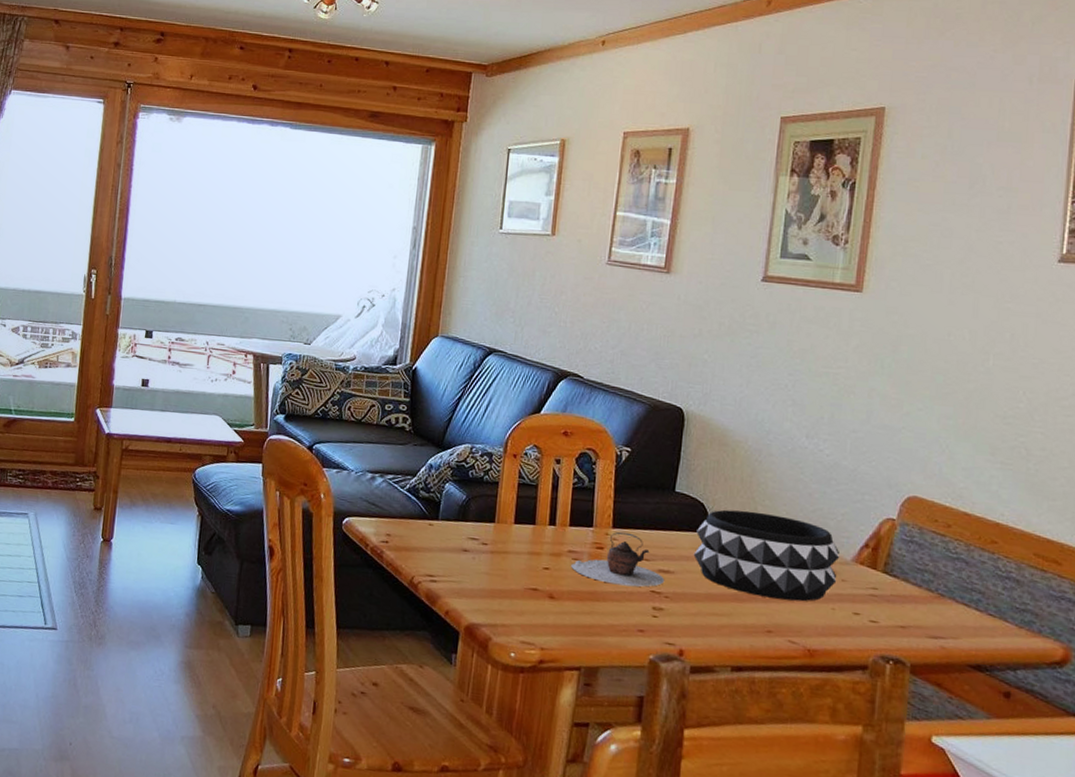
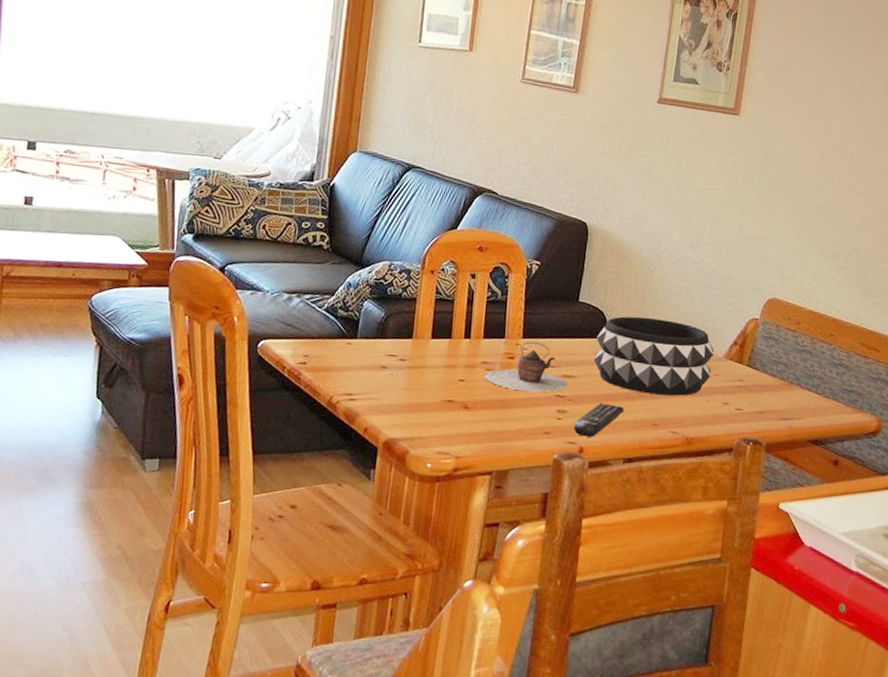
remote control: none [672,603,732,640] -> present [574,403,625,437]

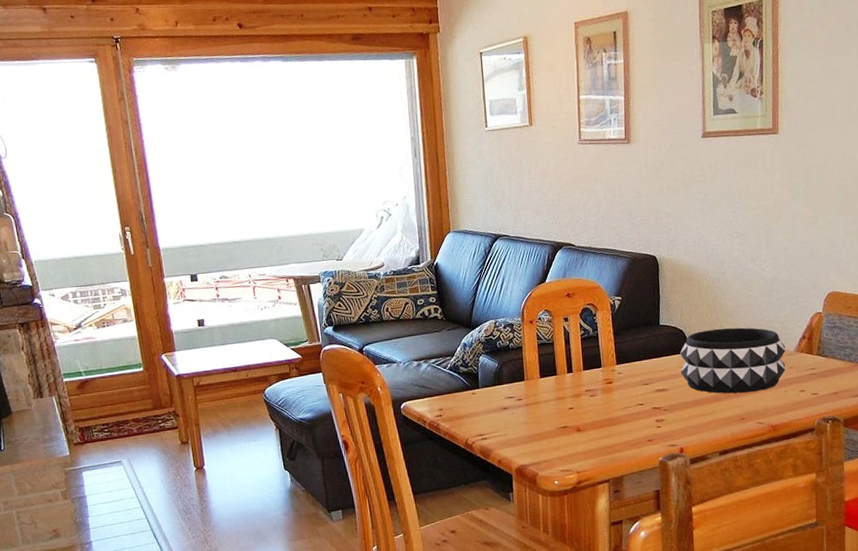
teapot: present [484,341,568,393] -> none [590,365,662,409]
remote control: present [574,403,625,437] -> none [673,407,714,439]

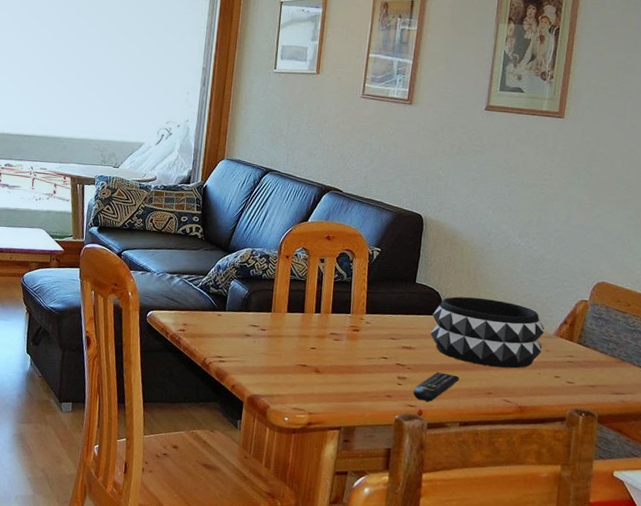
remote control: none [673,407,714,439] -> present [413,372,460,402]

